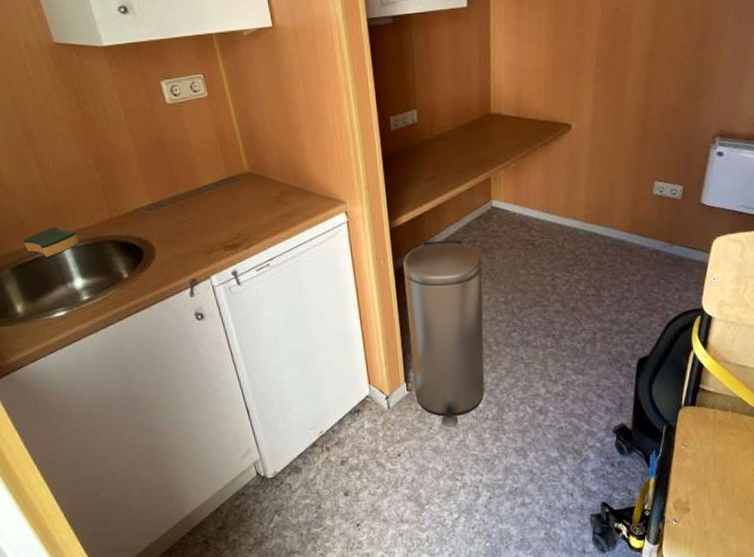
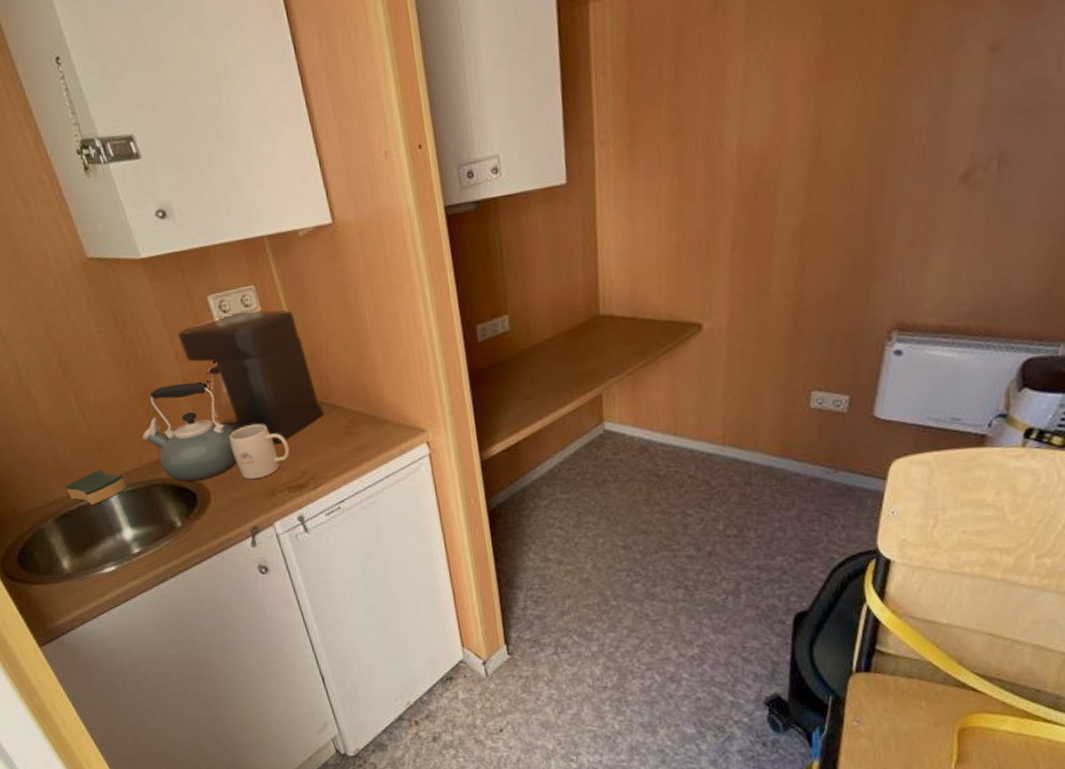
kettle: none [96,154,181,240] -> present [142,382,237,482]
coffee maker: none [133,96,258,210] -> present [178,310,324,445]
mug: none [174,191,227,239] -> present [229,423,290,480]
pedal bin: present [403,240,485,427] -> none [498,472,602,698]

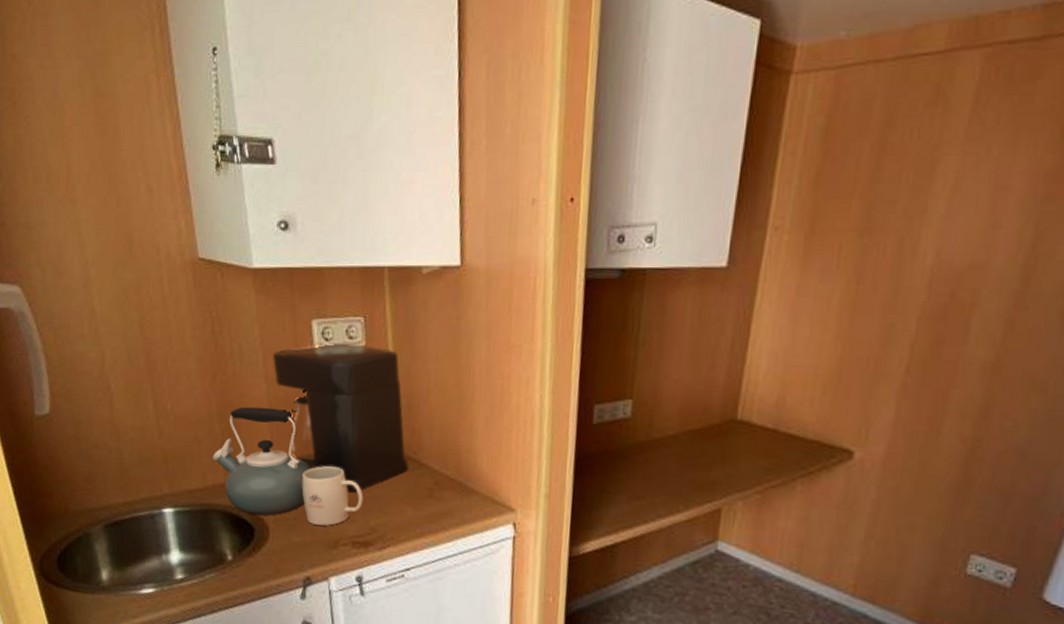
sponge: present [65,470,127,506] -> none [122,483,185,519]

